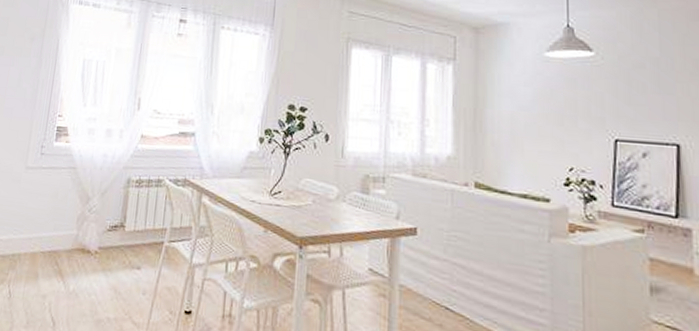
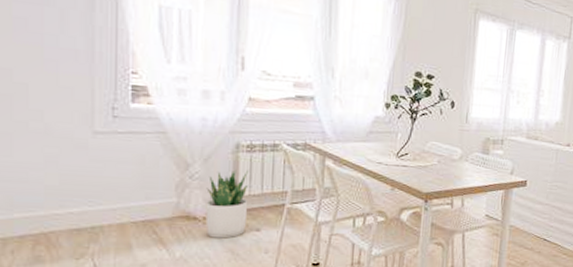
planter: none [96,204,135,275] -> present [205,169,248,239]

